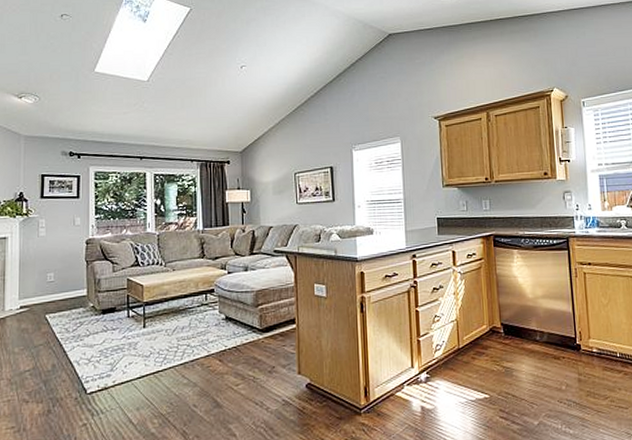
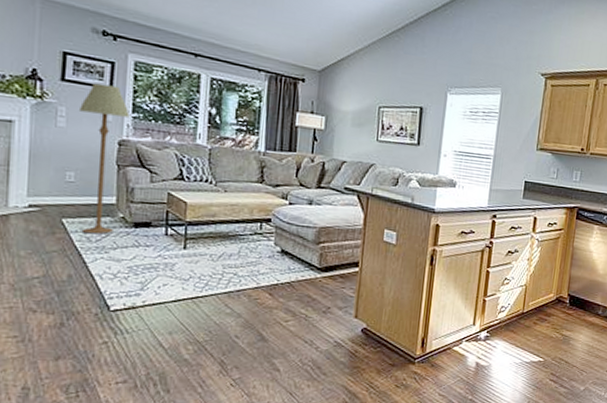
floor lamp: none [56,195,93,325] -> present [80,83,130,234]

